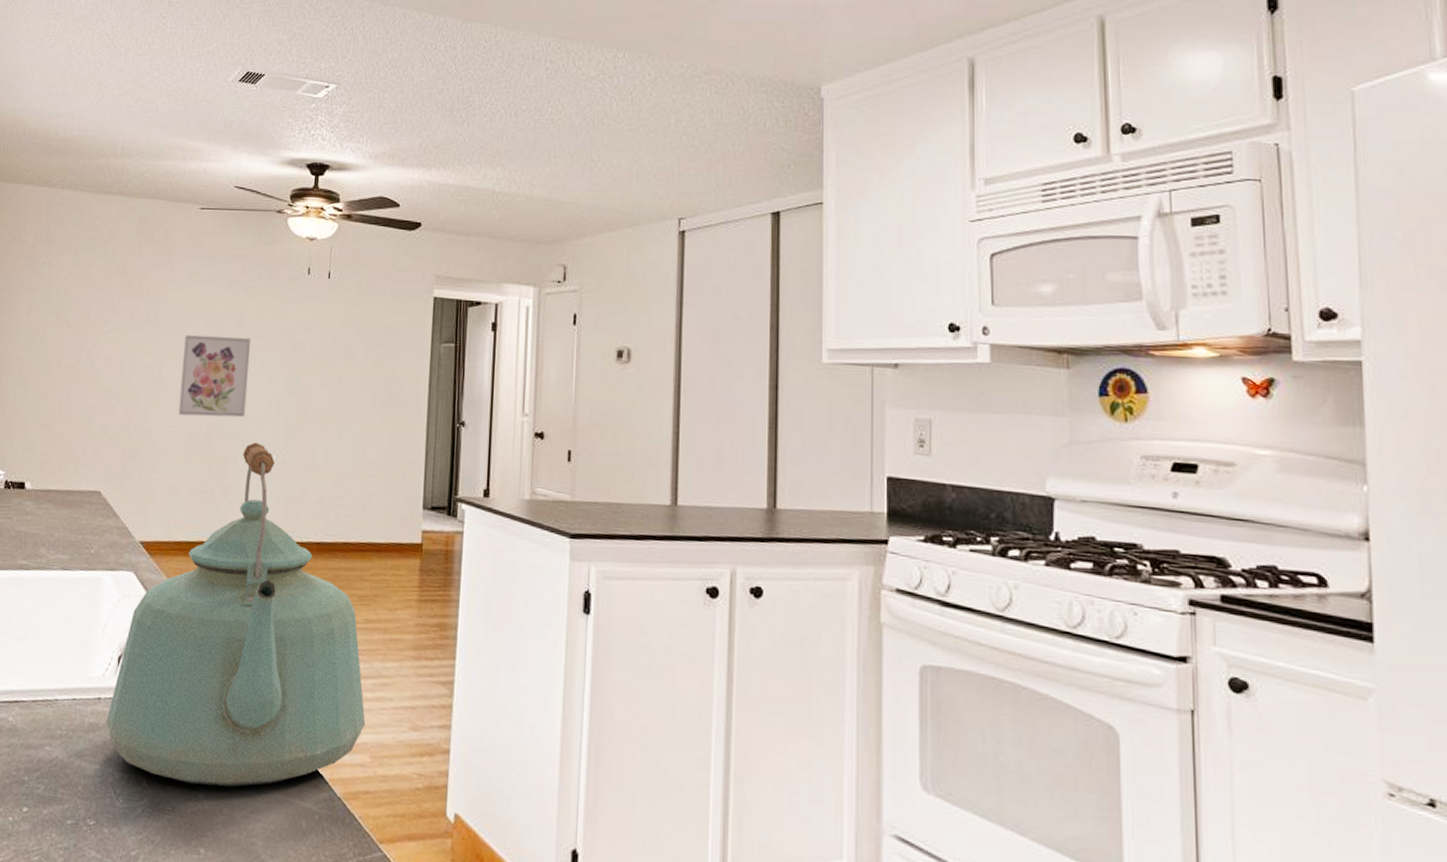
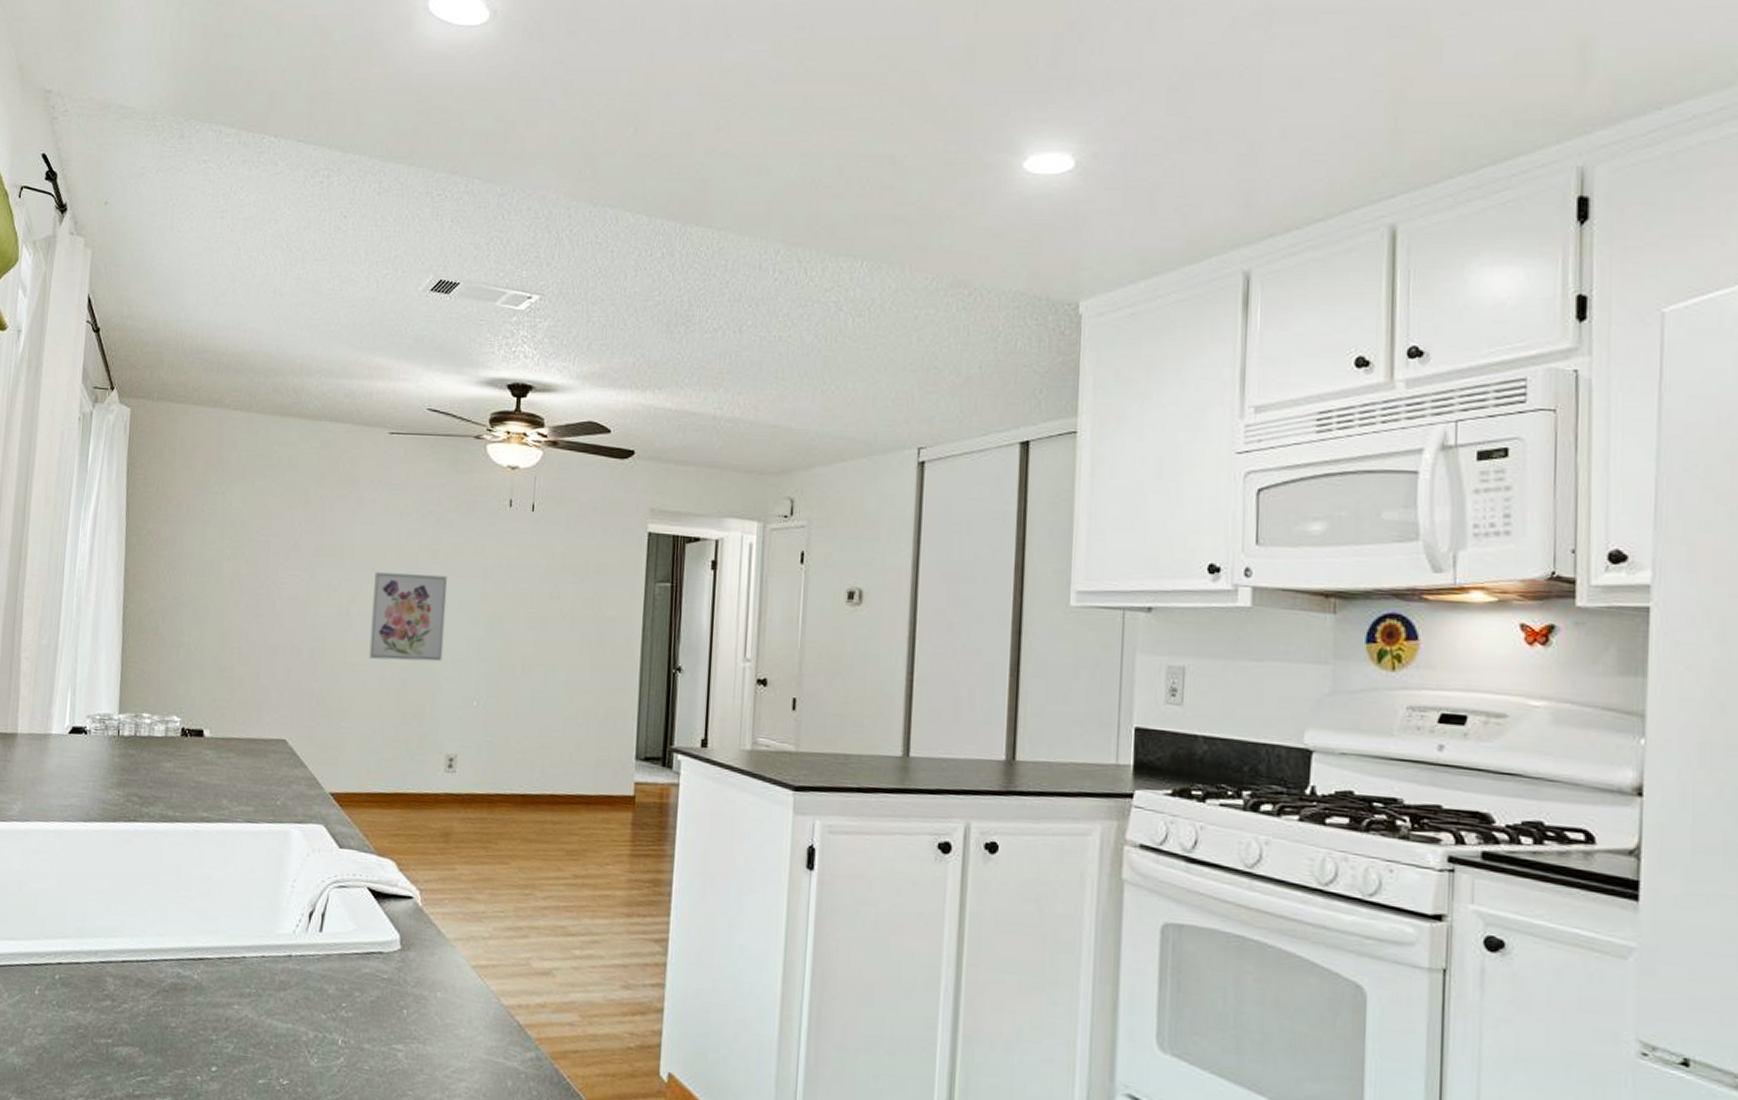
kettle: present [106,442,366,787] -> none [298,688,575,1046]

